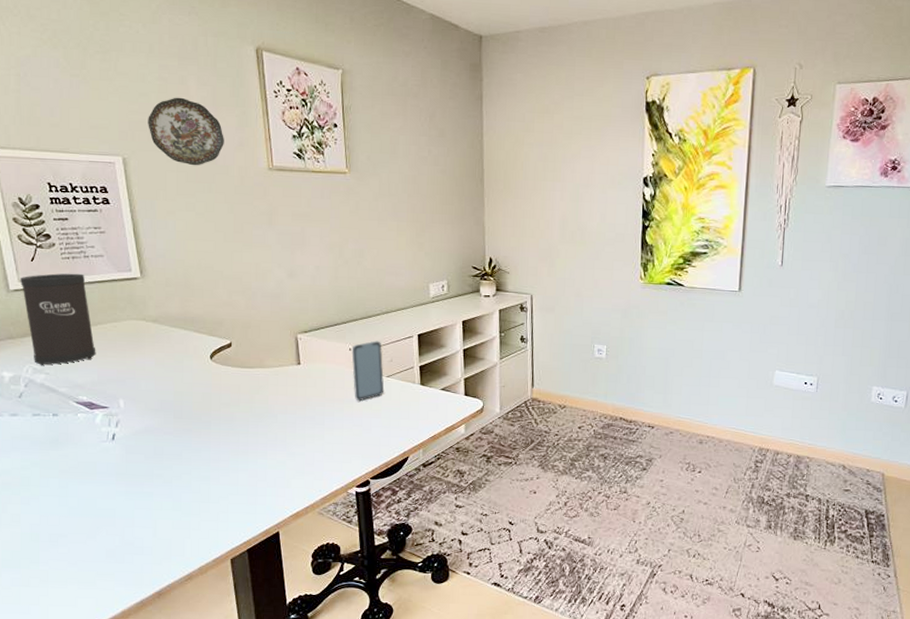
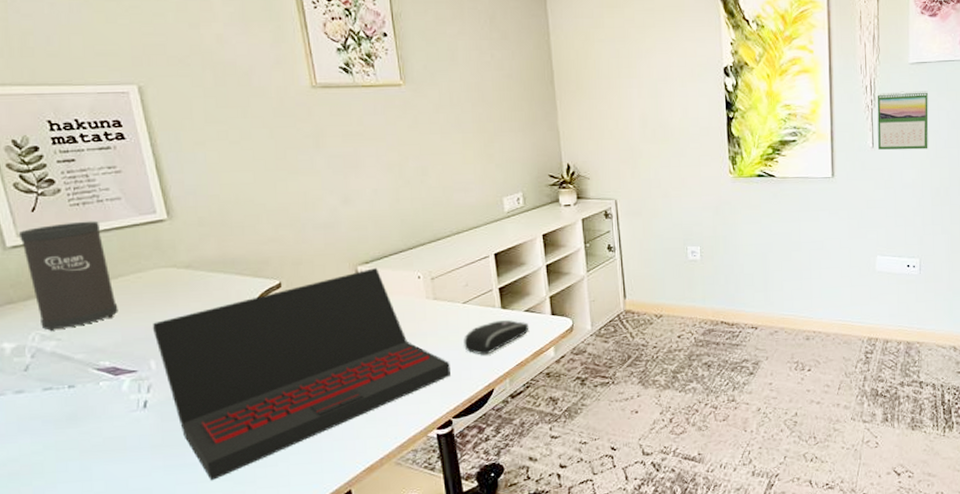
laptop: none [122,336,372,510] -> present [152,267,451,481]
decorative plate: present [148,97,224,166] -> none [166,15,258,90]
smartphone: present [351,340,385,402] -> none [421,265,462,334]
computer mouse: none [385,396,444,426] -> present [464,320,529,355]
calendar: none [786,213,842,272] -> present [877,91,929,150]

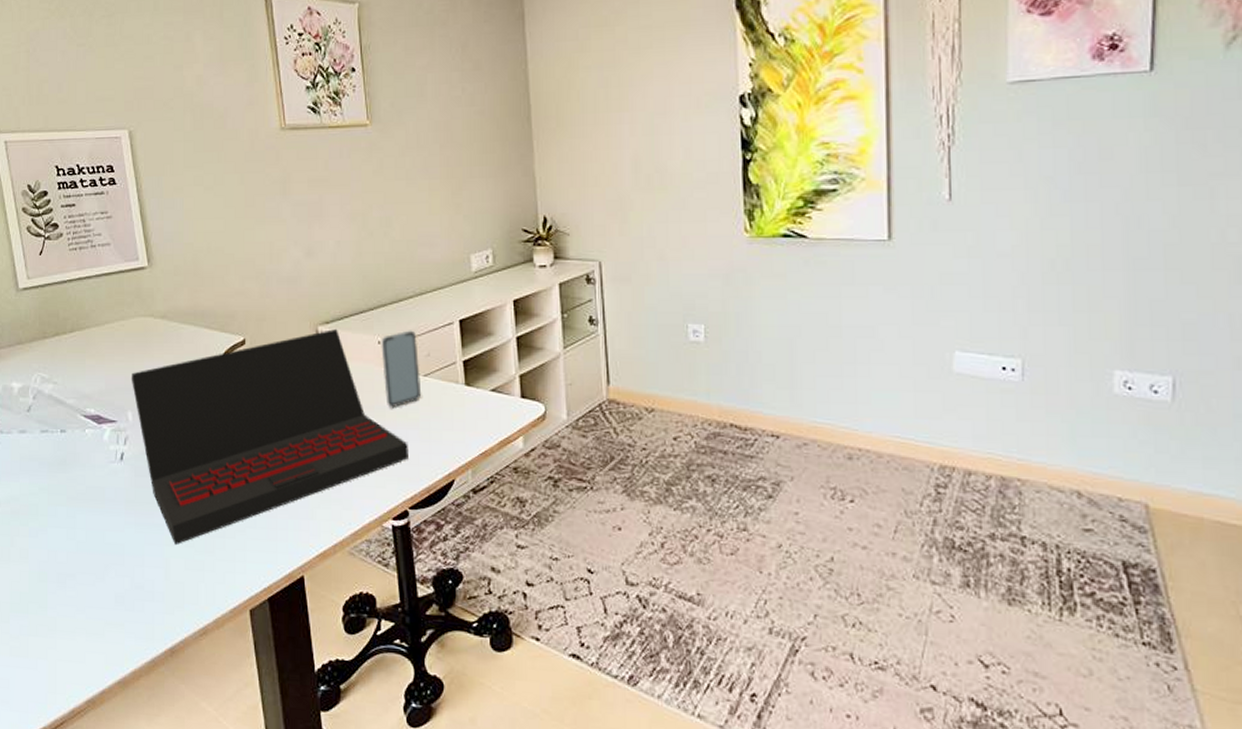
speaker: present [19,221,118,332] -> none [29,266,104,375]
smartphone: none [421,265,462,334] -> present [381,330,422,409]
computer mouse: present [464,320,529,355] -> none [424,400,496,439]
calendar: present [877,91,929,150] -> none [957,120,1038,204]

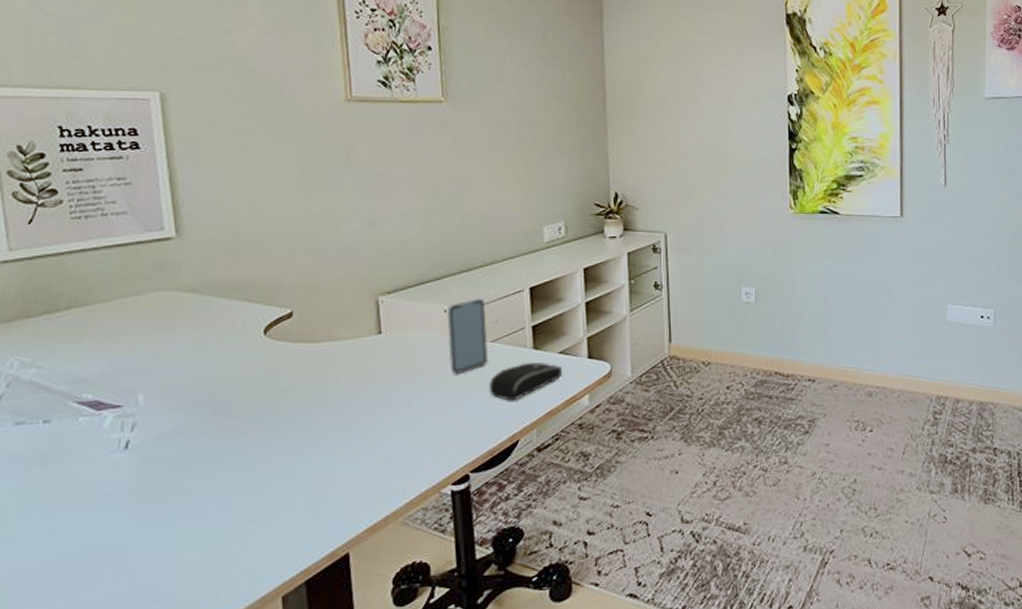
laptop: present [131,328,408,546] -> none [144,298,472,537]
computer mouse: none [424,400,496,439] -> present [489,363,563,401]

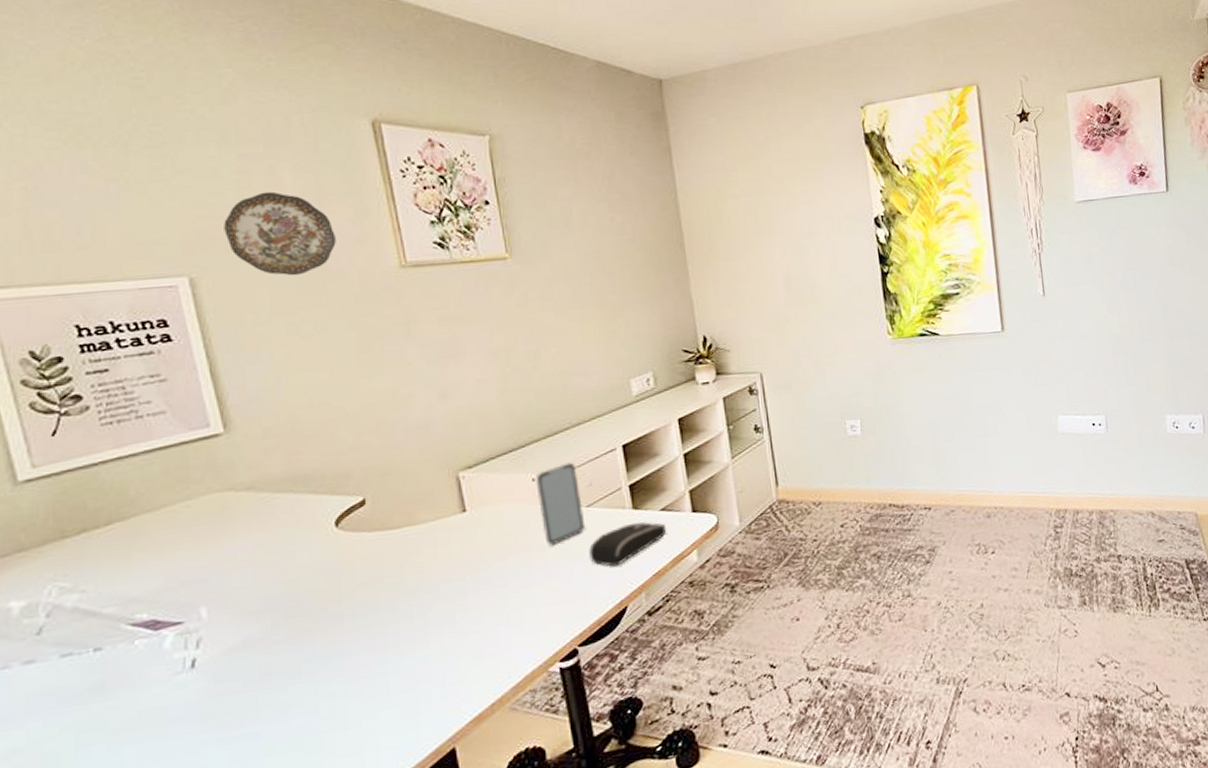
decorative plate: none [195,20,292,100] -> present [224,191,336,276]

